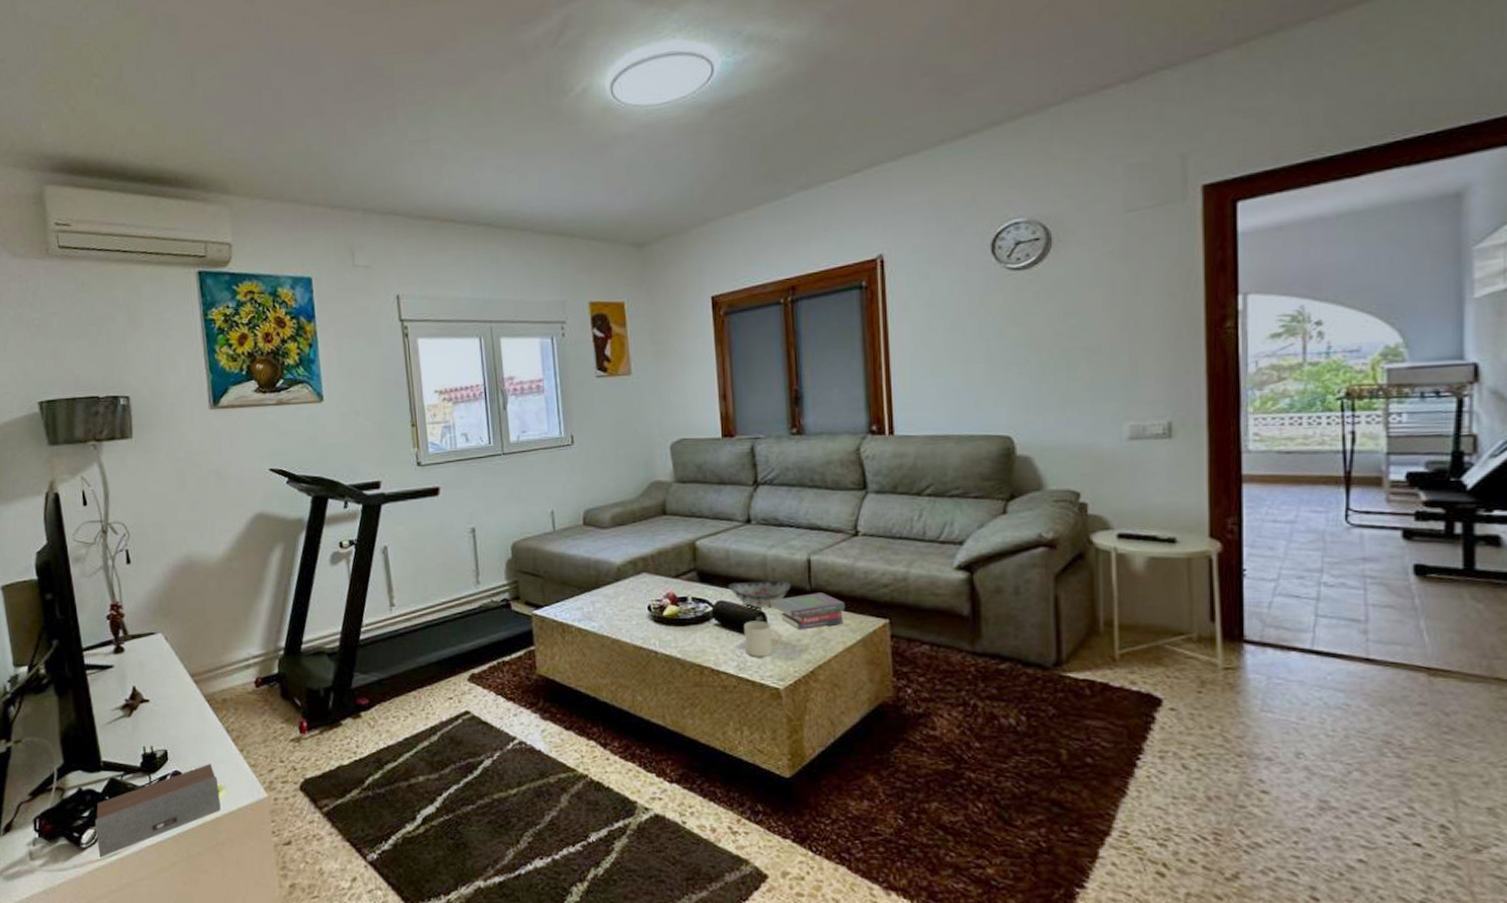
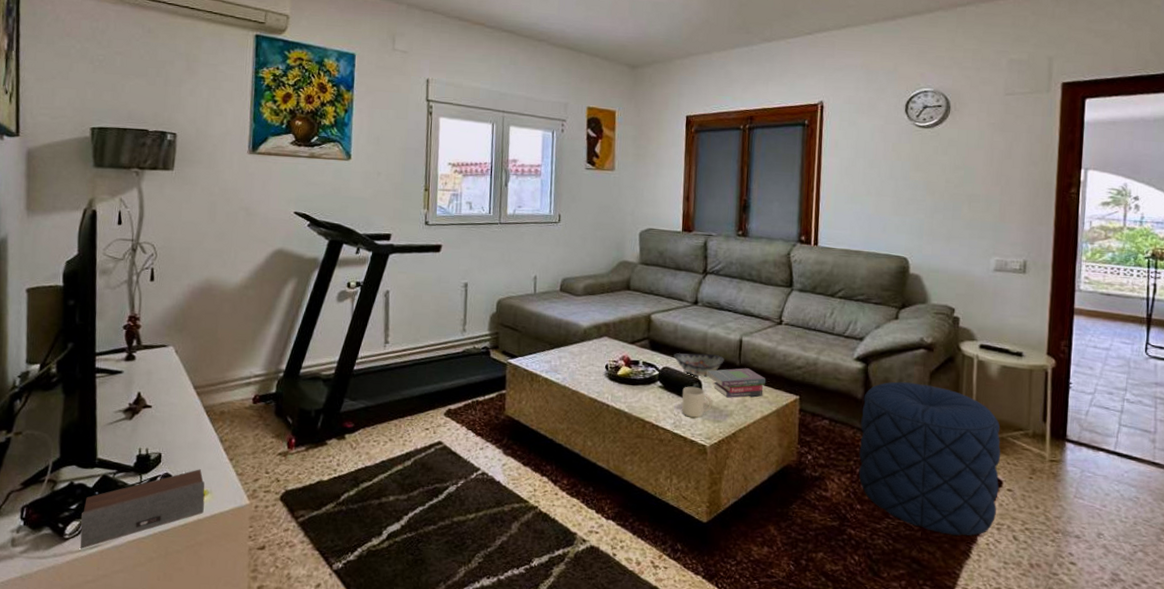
pouf: none [970,589,1158,769] -> present [858,381,1001,536]

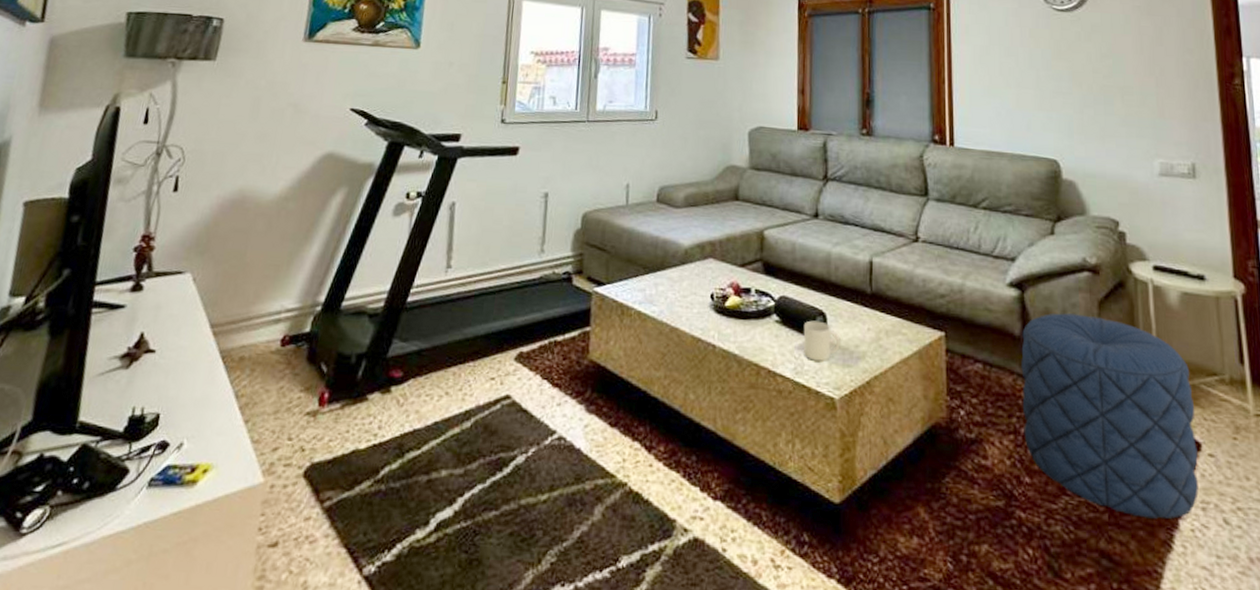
speaker: present [80,469,205,549] -> none [40,435,210,548]
decorative bowl: present [673,353,724,376] -> none [792,278,852,308]
books: present [706,368,766,398] -> none [832,297,904,336]

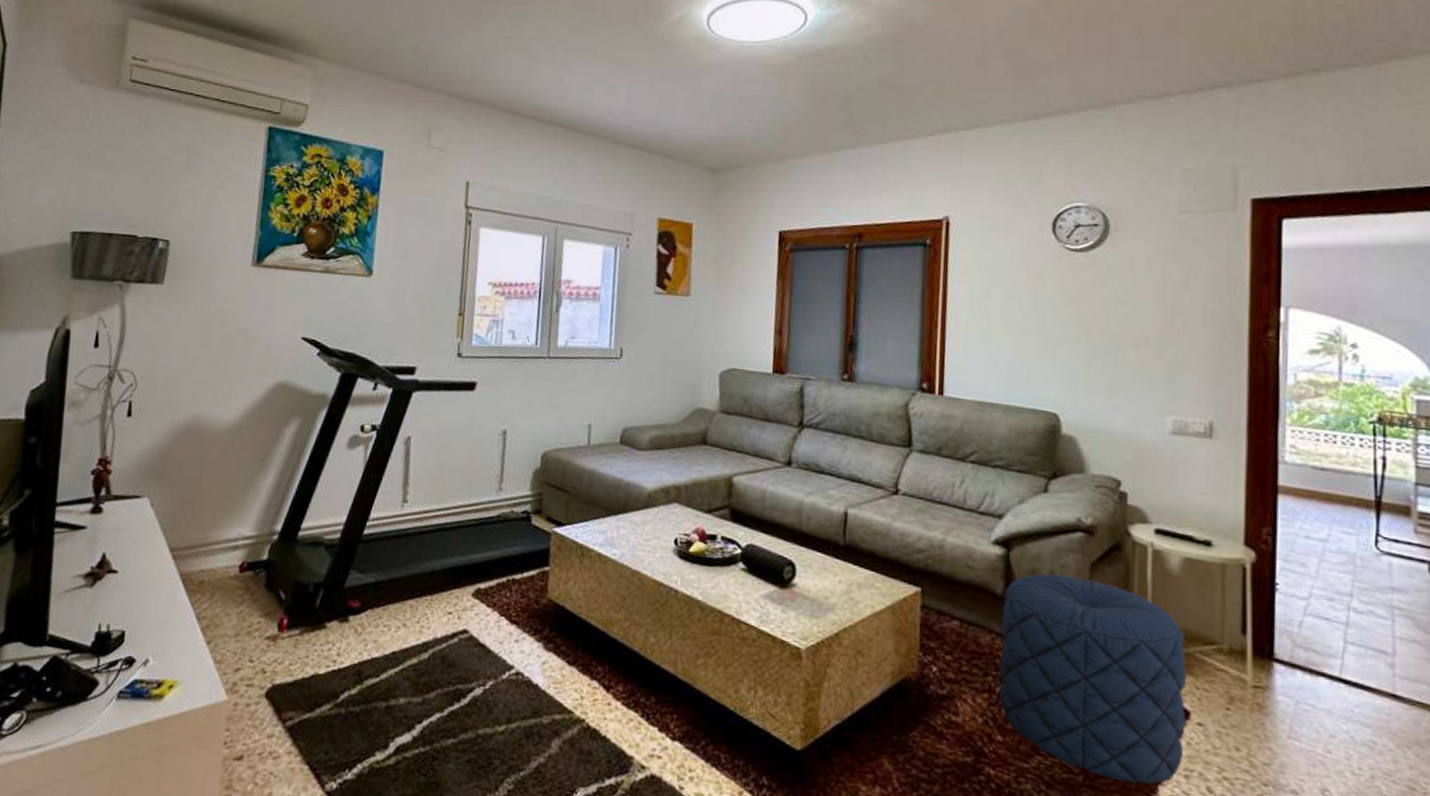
mug: present [803,320,841,362] -> none [769,570,809,612]

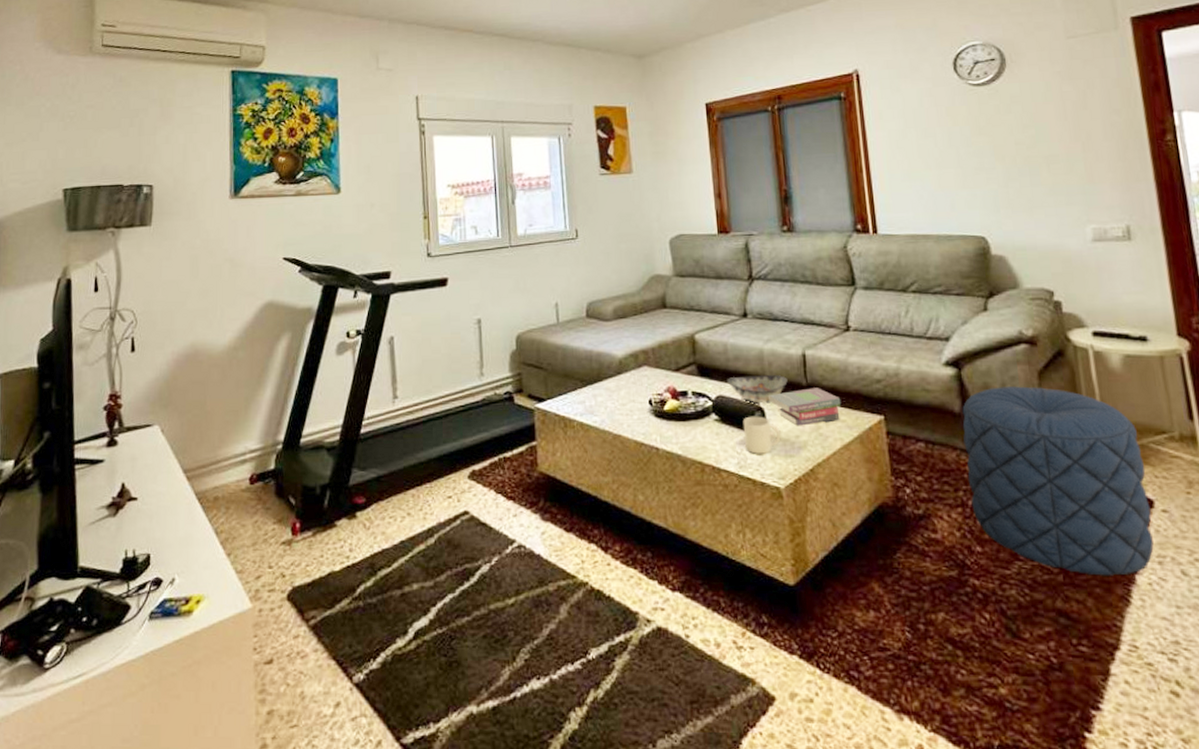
decorative bowl: none [760,527,825,558] -> present [727,374,788,402]
mug: none [769,570,809,612] -> present [743,416,781,454]
books: none [802,549,879,588] -> present [769,388,842,426]

